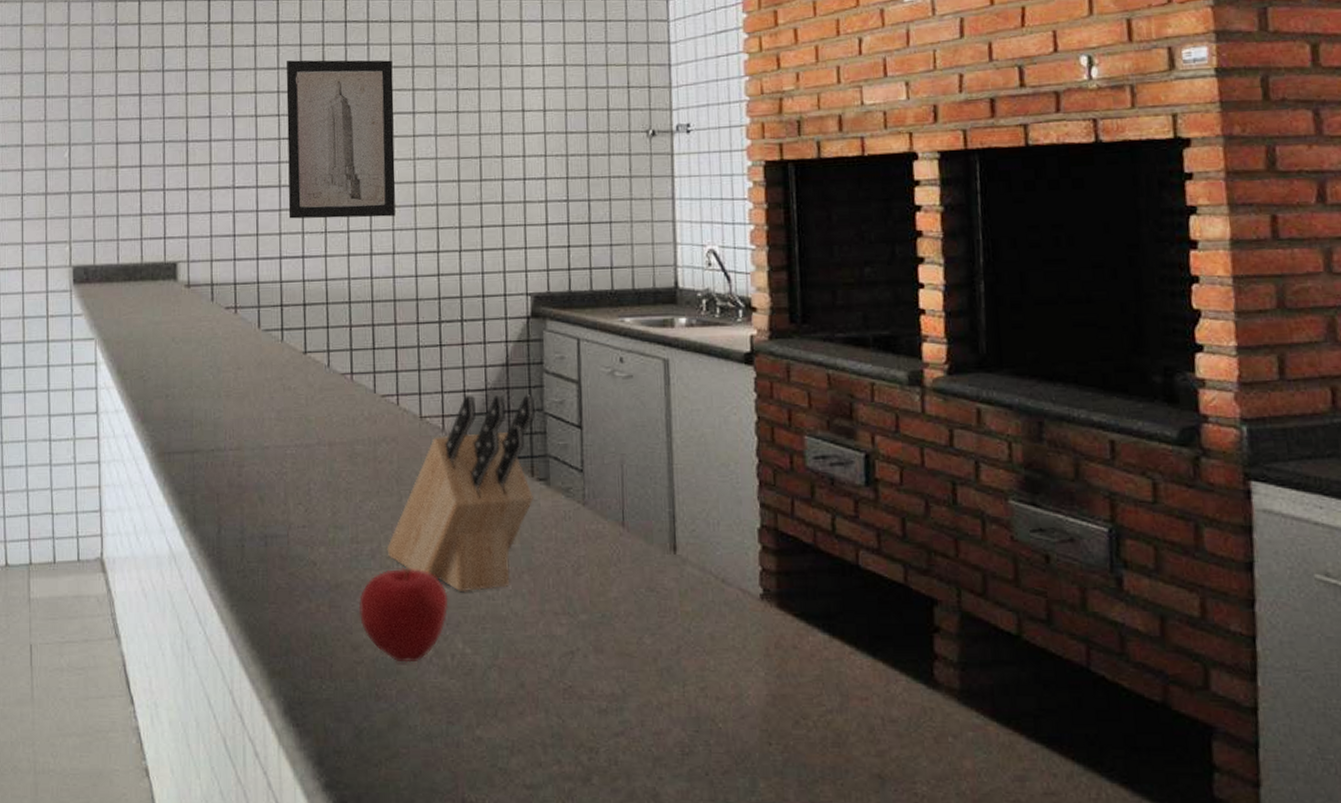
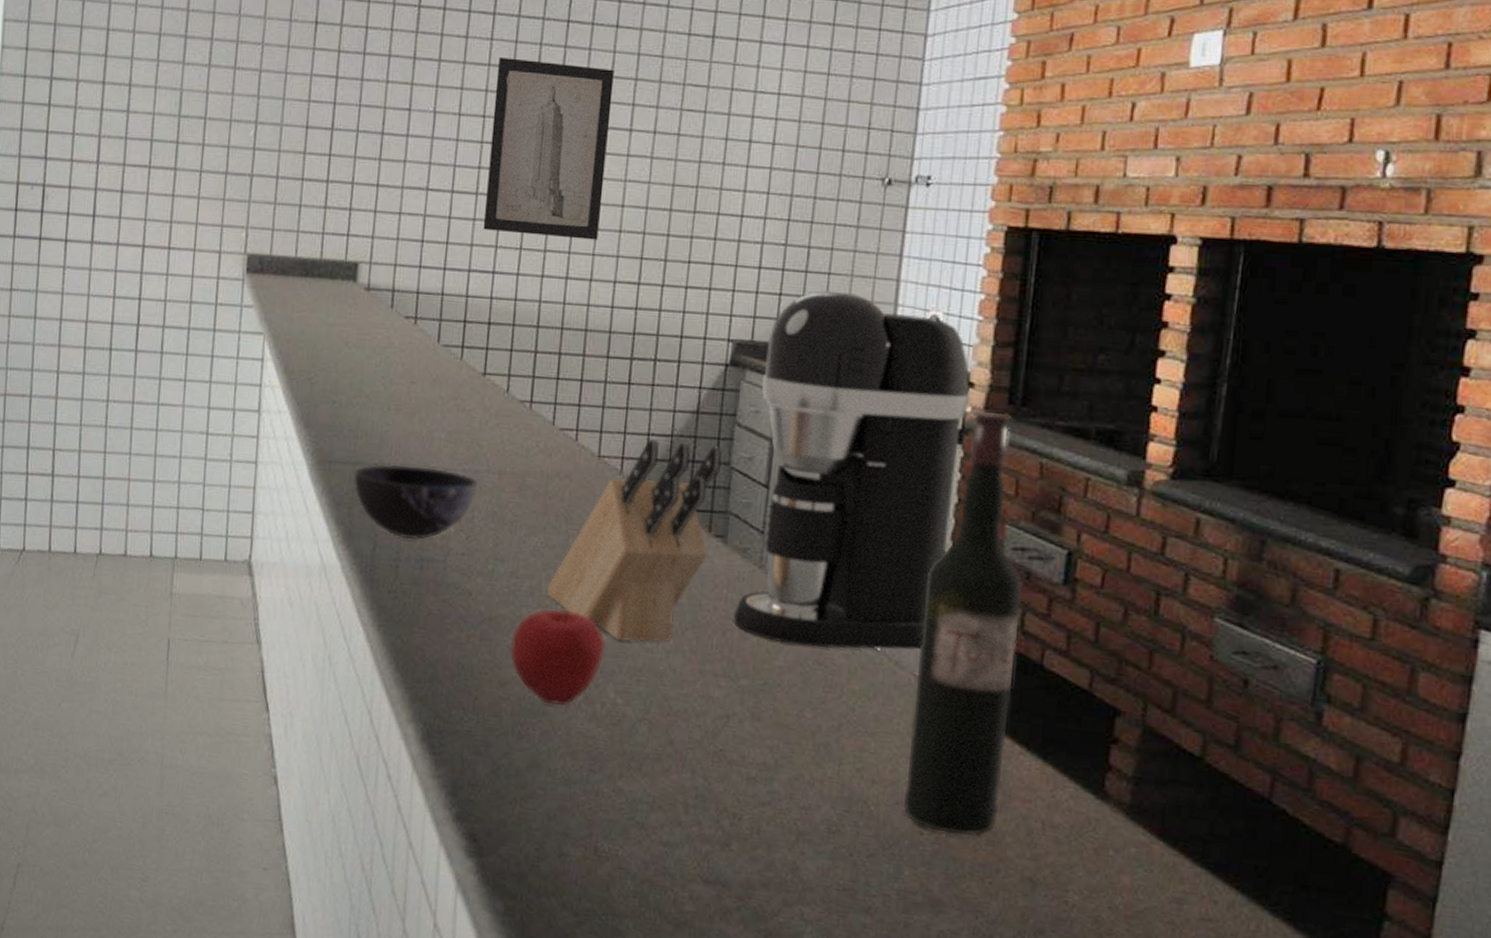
bowl: none [193,447,311,519] -> present [353,464,478,540]
coffee maker: none [562,237,755,575] -> present [733,290,971,650]
wine bottle: none [740,331,840,741] -> present [903,411,1024,836]

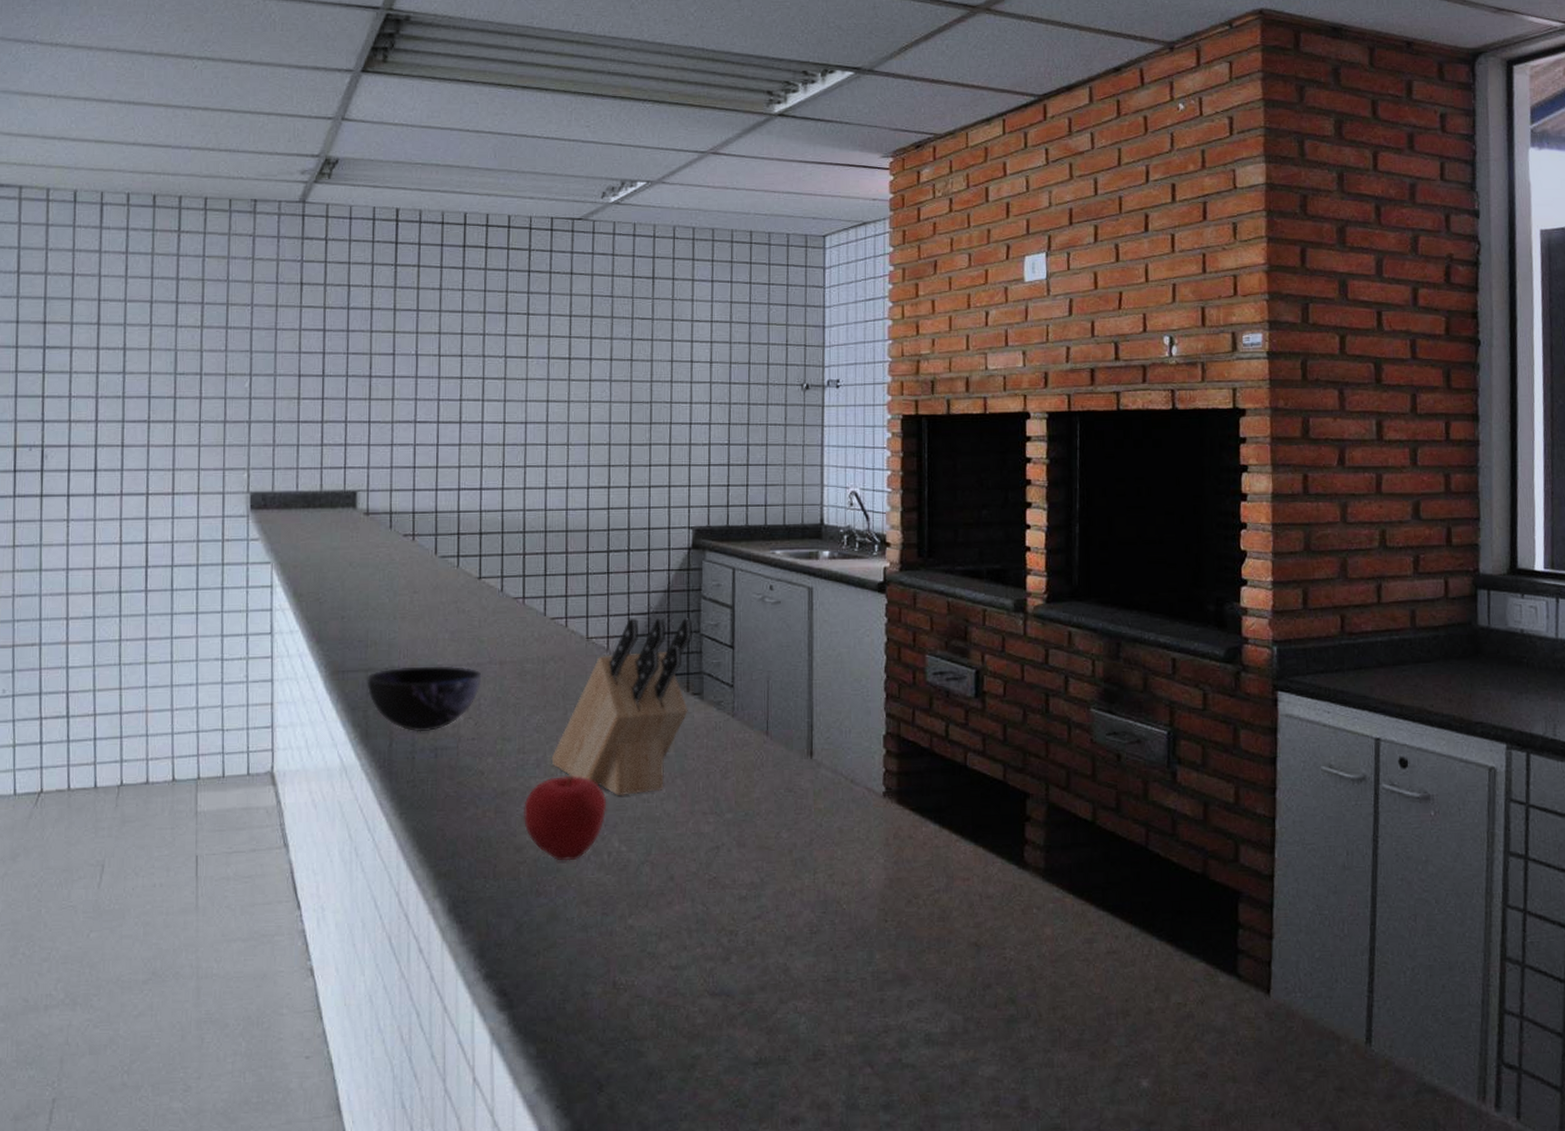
wall art: present [483,57,614,240] -> none [468,305,572,454]
coffee maker: present [733,290,971,650] -> none [714,478,888,778]
wine bottle: present [903,411,1024,836] -> none [868,564,945,917]

